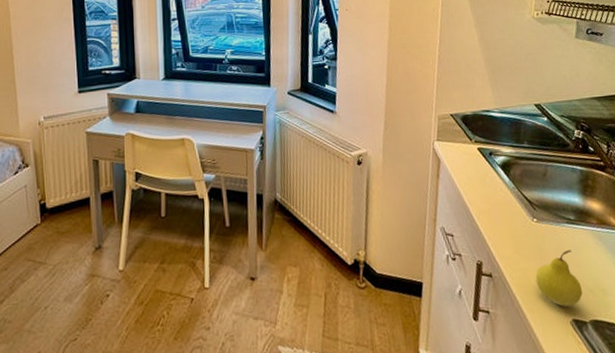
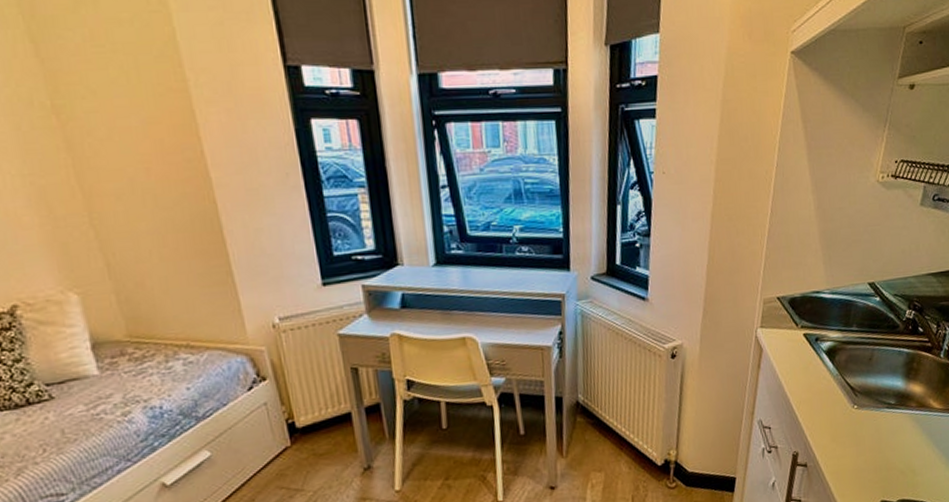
fruit: present [535,249,583,307] -> none [850,434,894,490]

